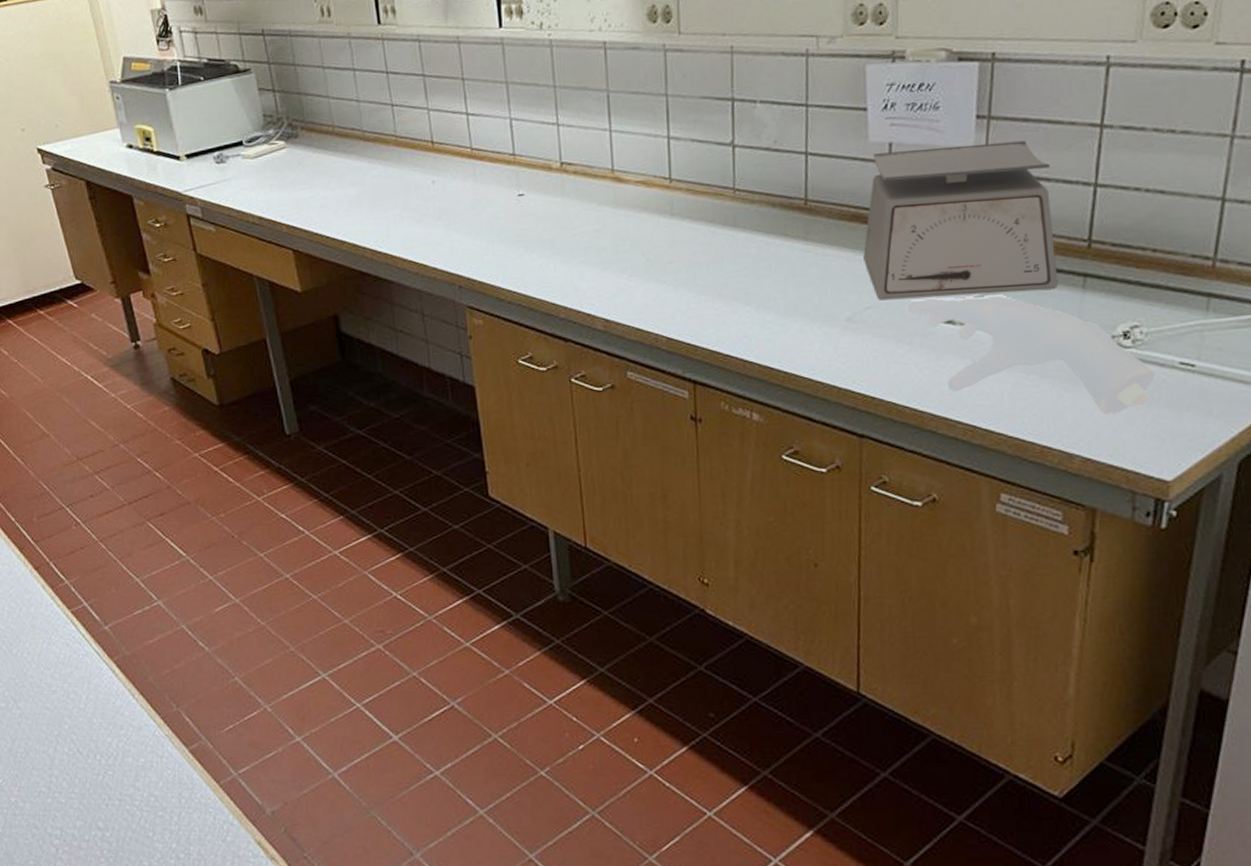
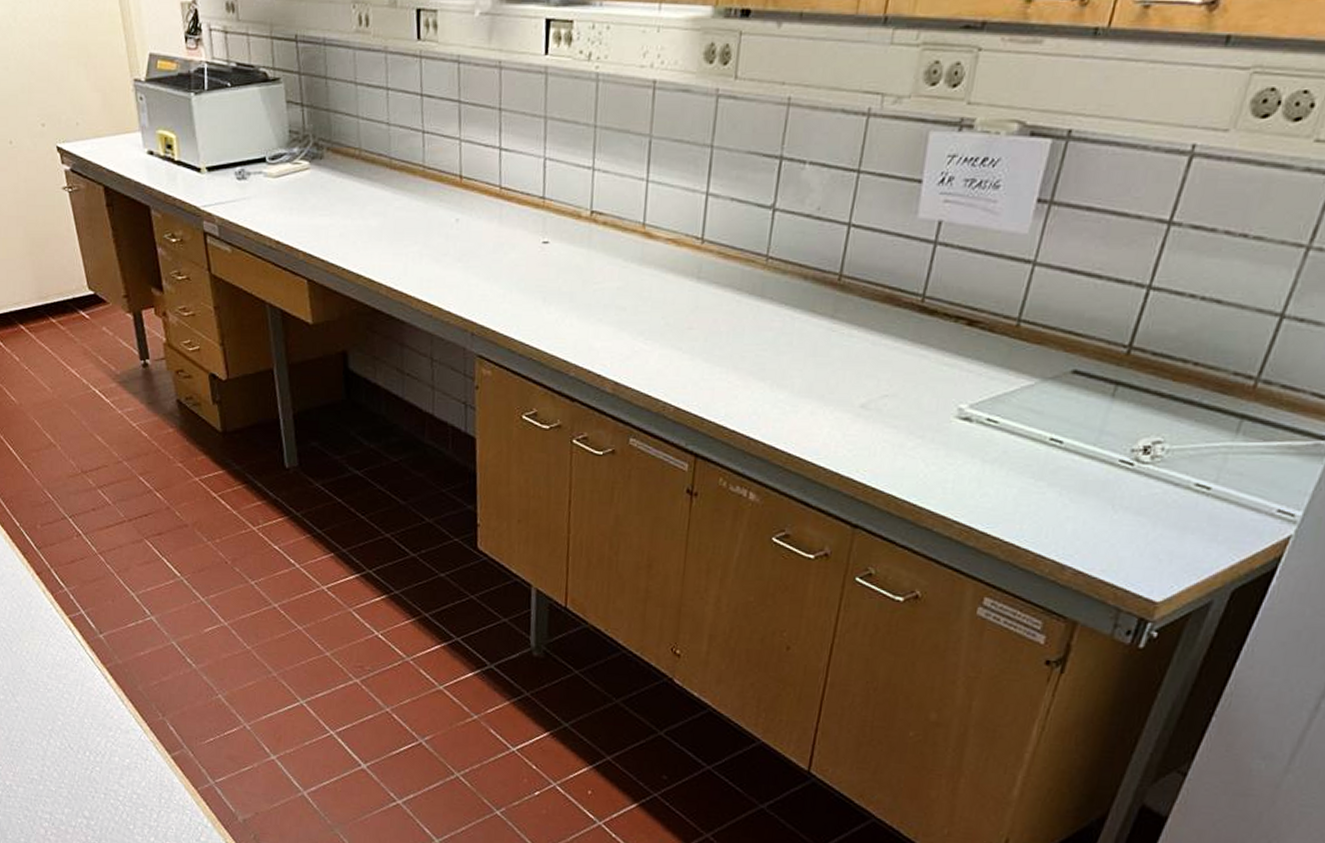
scale: present [863,140,1058,300] -> none [889,230,1105,396]
glove: present [906,295,1155,416] -> none [925,391,1168,530]

